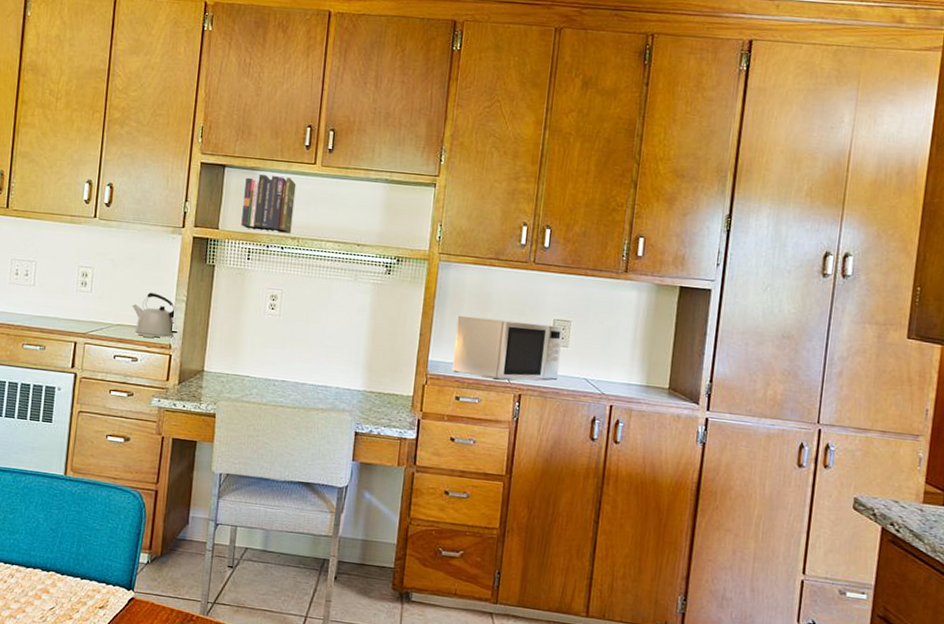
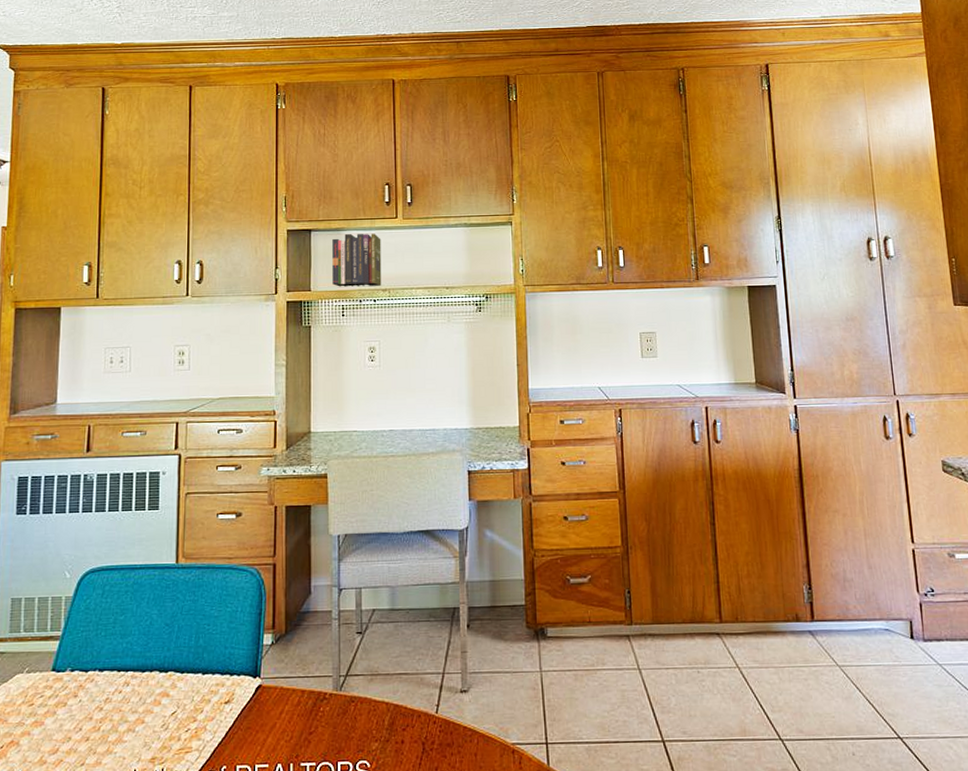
kettle: present [132,292,178,339] -> none [232,361,281,408]
microwave: present [452,315,563,381] -> none [550,338,653,399]

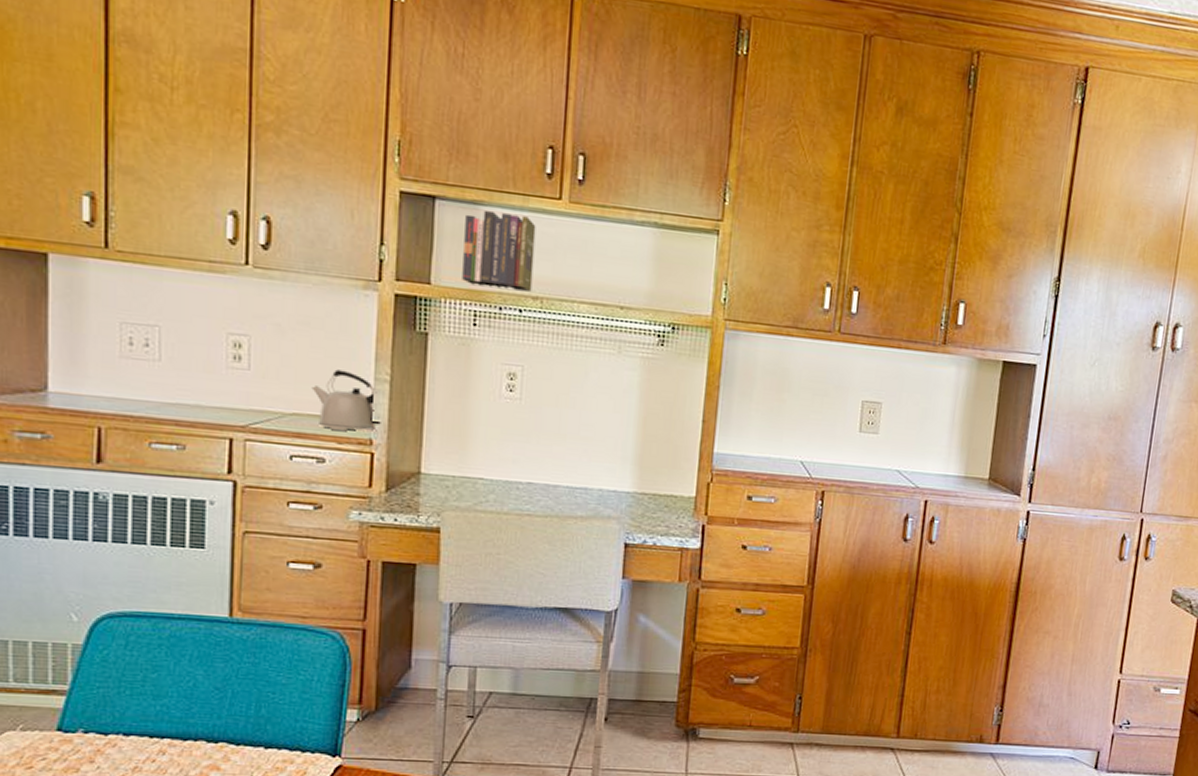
kettle: none [232,361,281,408] -> present [311,369,381,432]

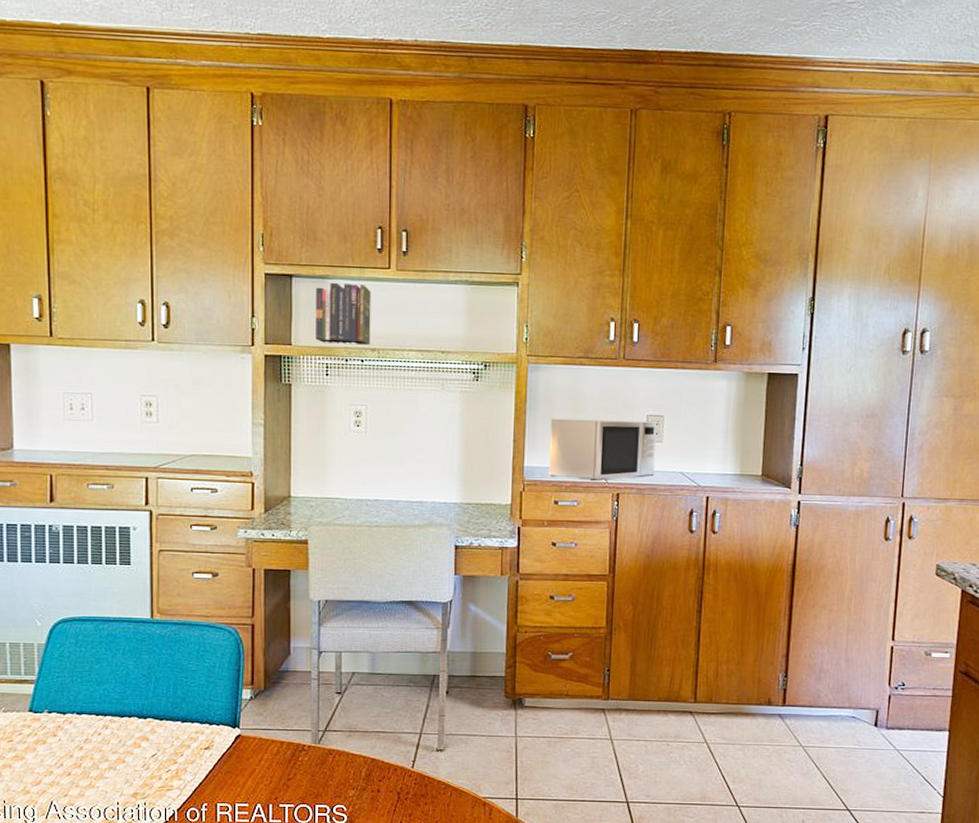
kettle: present [311,369,381,432] -> none [205,418,258,467]
microwave: none [742,397,873,476] -> present [548,418,656,482]

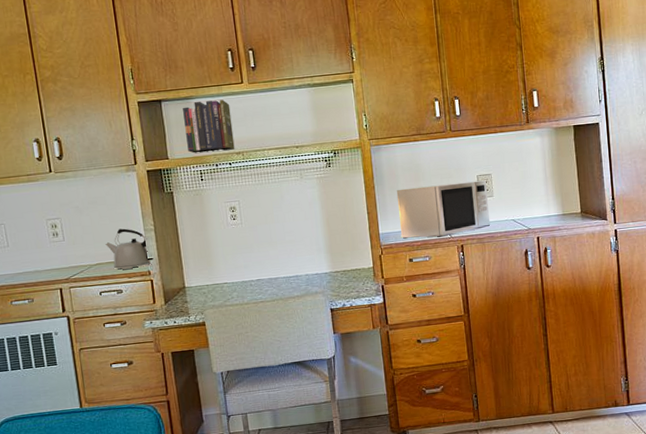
kettle: none [205,418,258,467] -> present [105,228,154,270]

